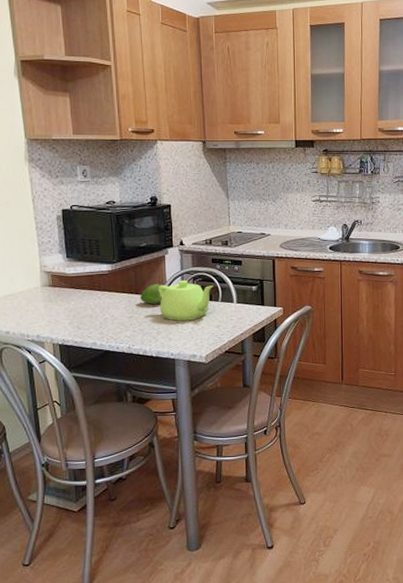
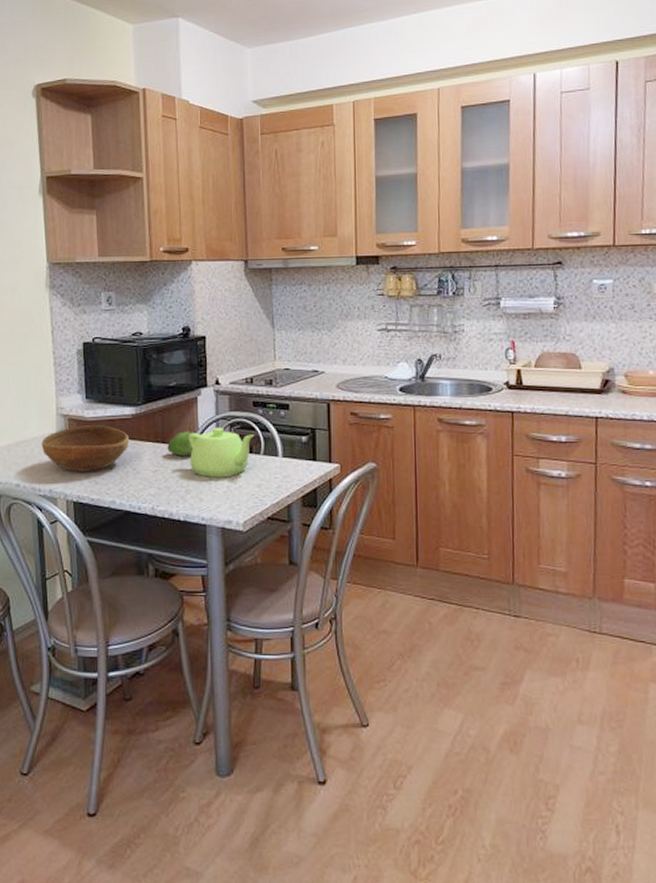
bowl: none [27,280,107,319] -> present [41,425,130,471]

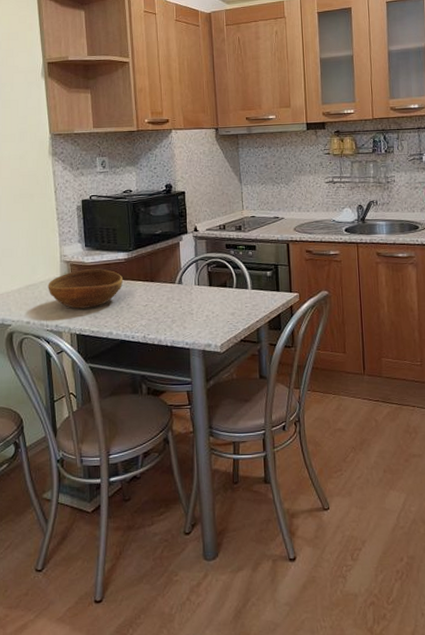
fruit: present [167,431,198,457] -> none [155,271,181,293]
teapot: present [188,427,255,478] -> none [173,266,228,309]

